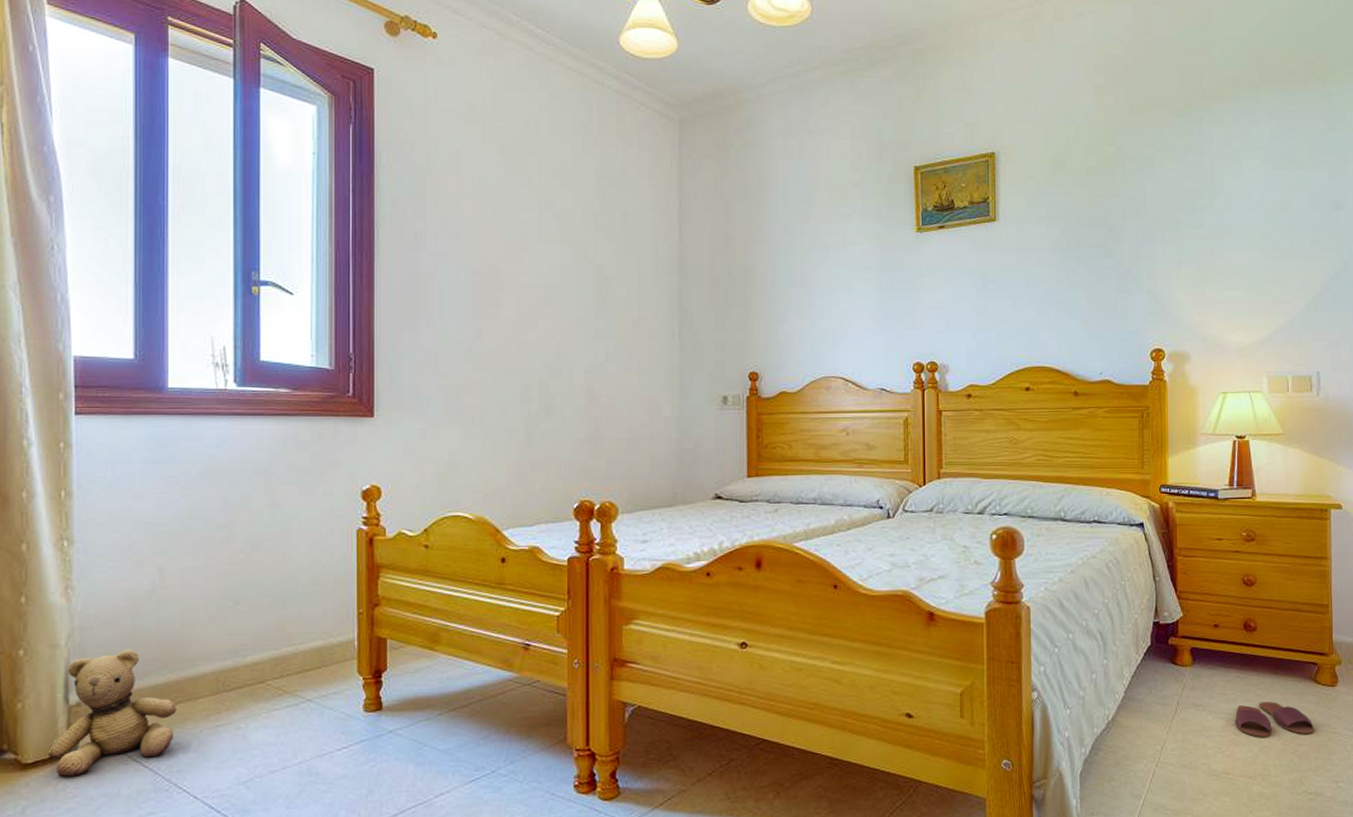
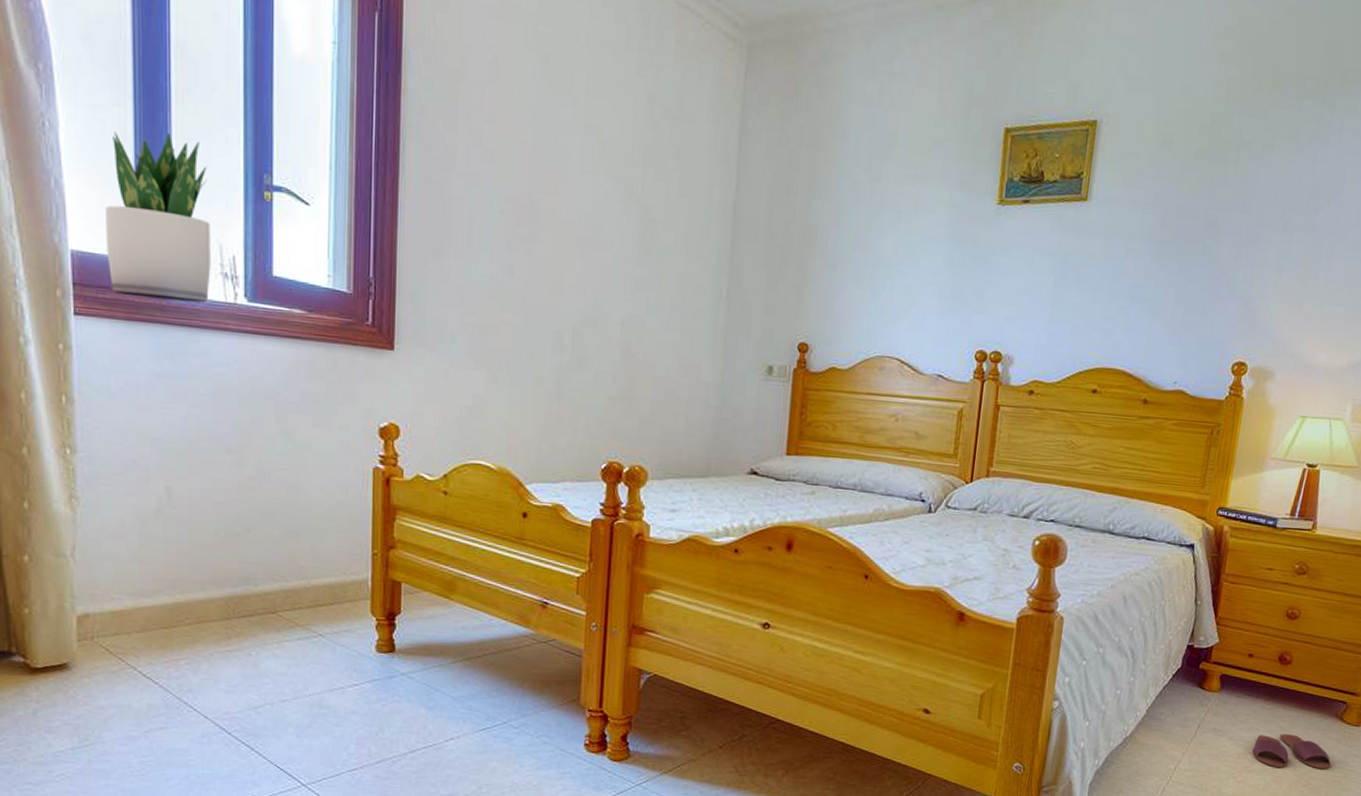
teddy bear: present [49,649,177,777] -> none [58,566,187,686]
planter: none [107,244,203,392] -> present [106,131,211,303]

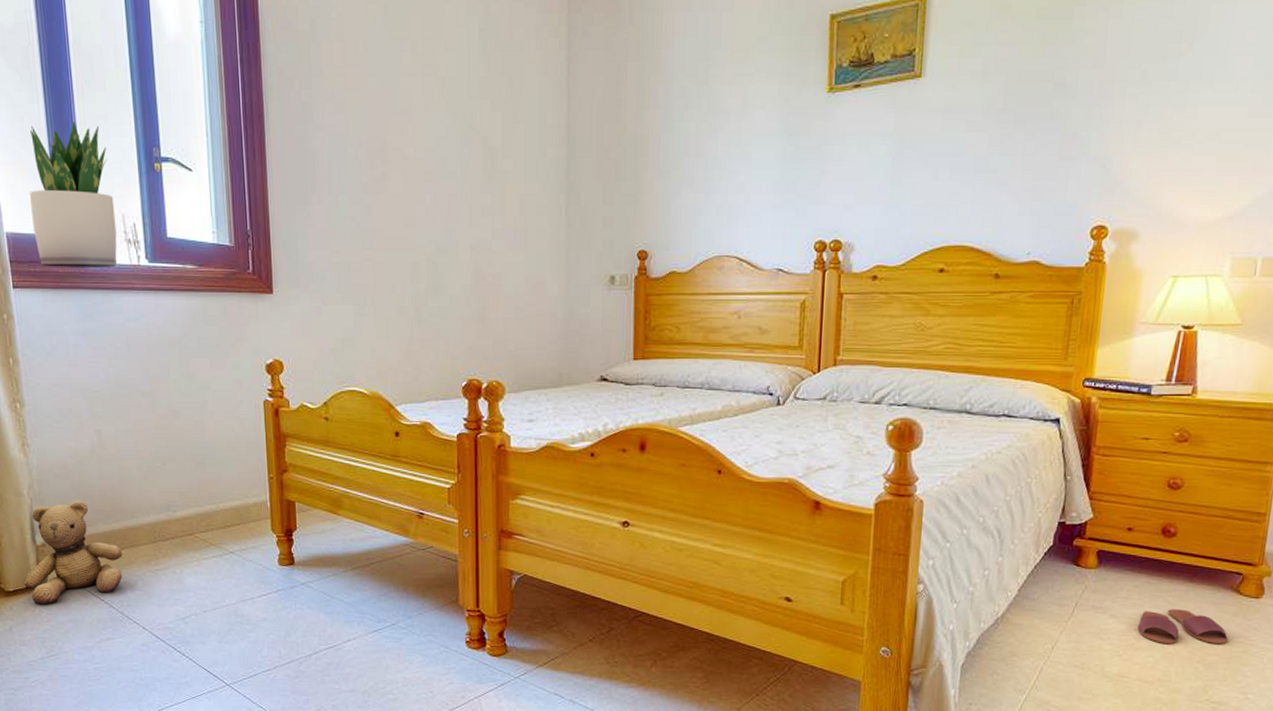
teddy bear: none [58,566,187,686] -> present [25,500,123,604]

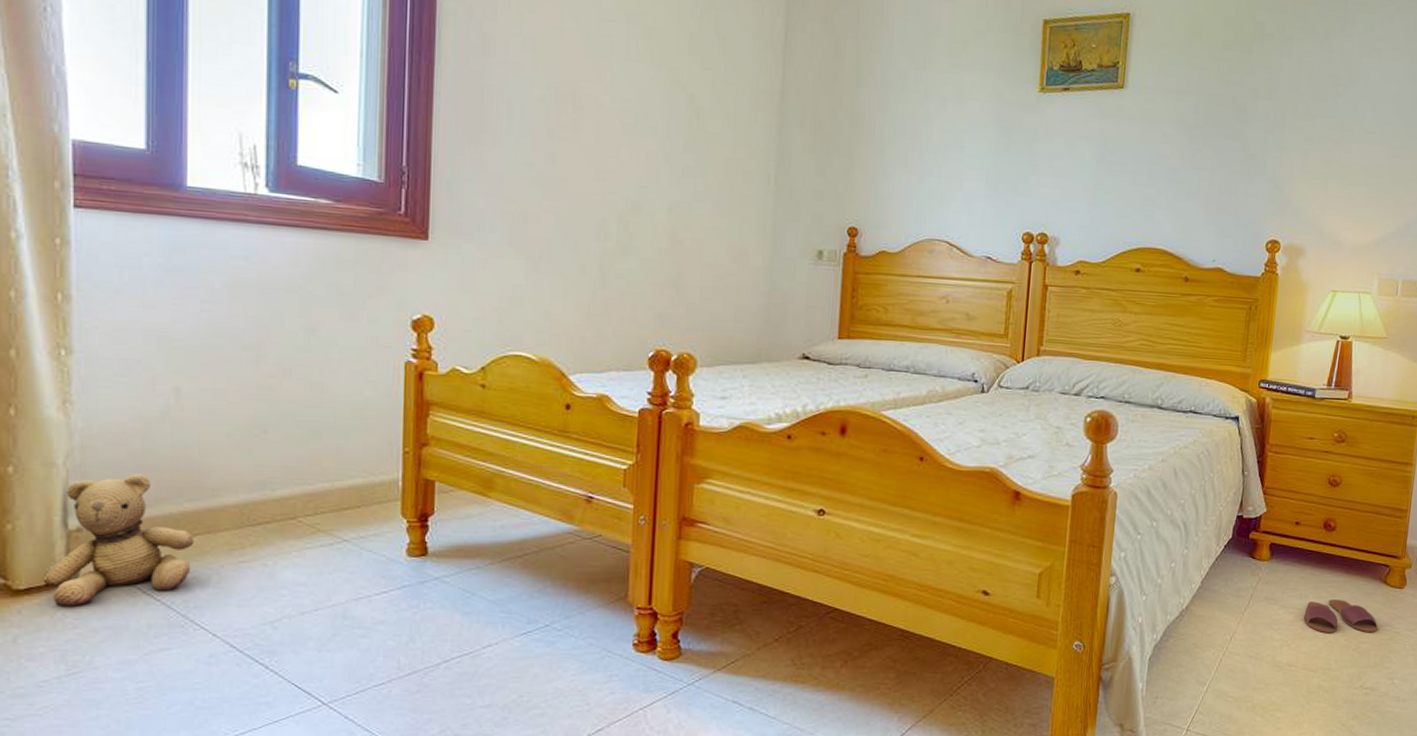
planter: present [30,121,117,268] -> none [113,17,230,194]

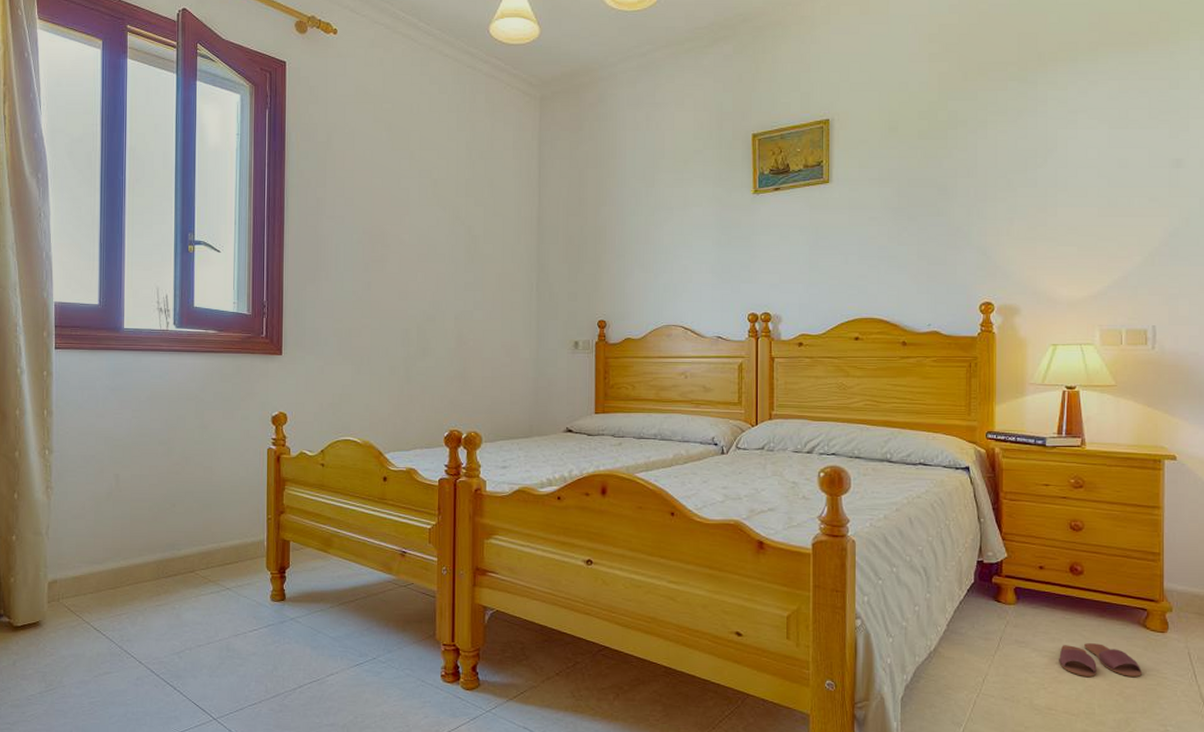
teddy bear: present [45,473,195,606] -> none [33,539,128,639]

